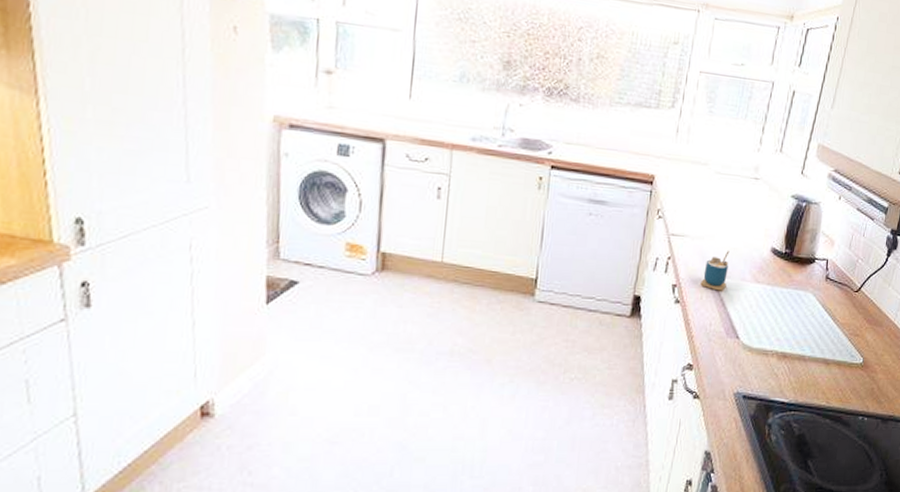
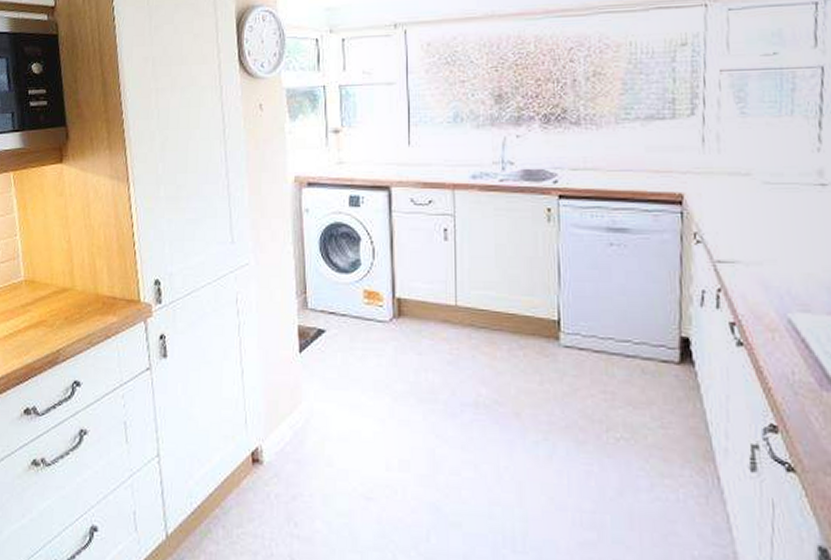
cup: present [700,250,730,291] -> none [768,276,807,329]

